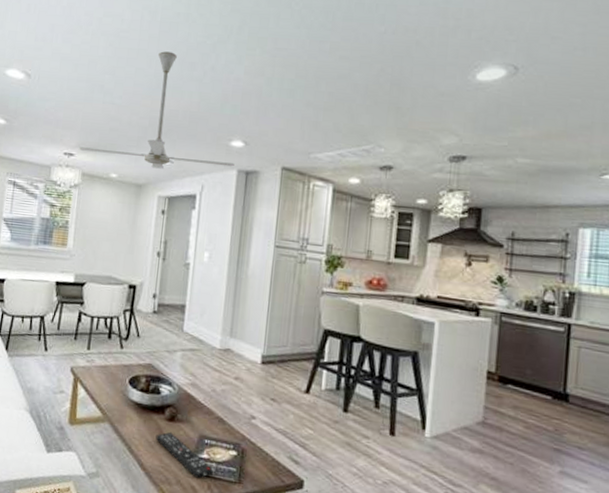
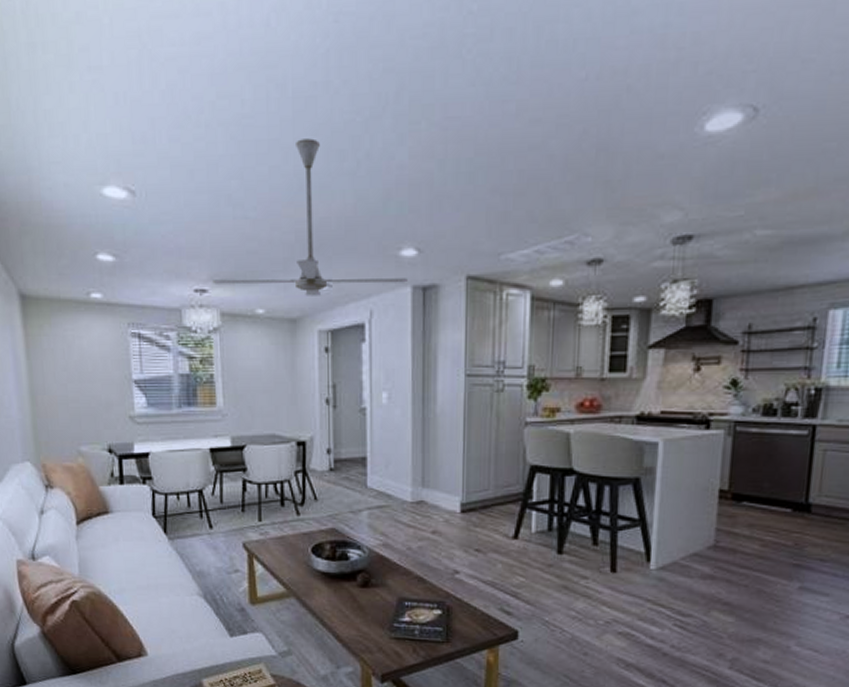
remote control: present [155,431,213,478] -> none [349,598,417,643]

